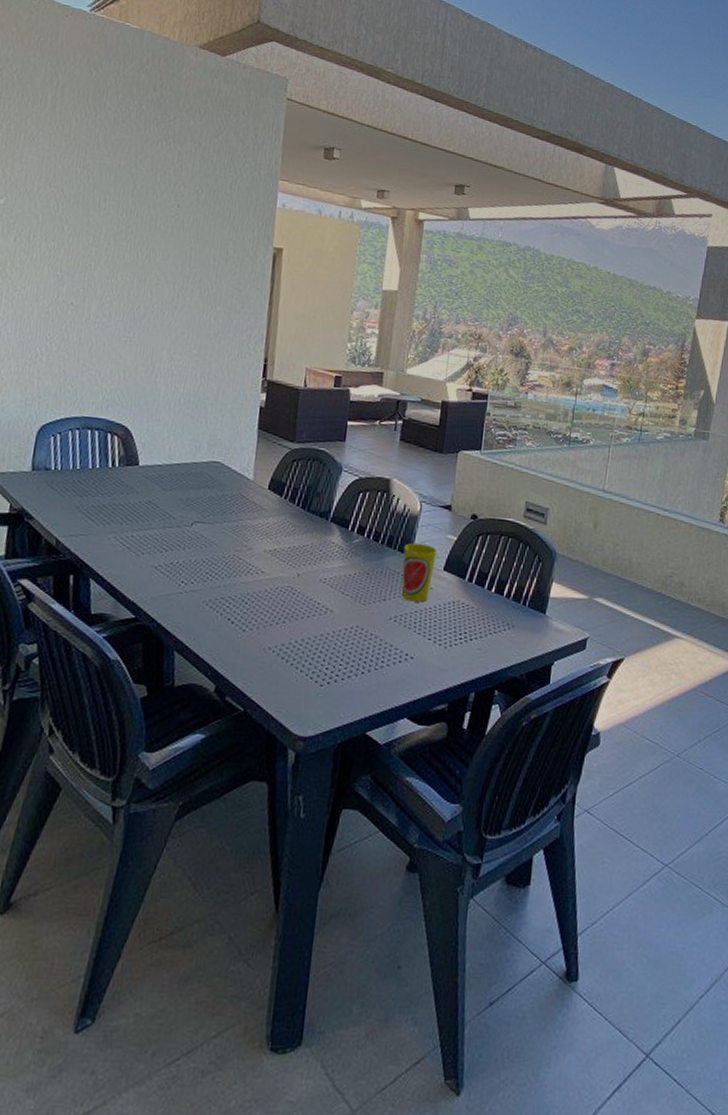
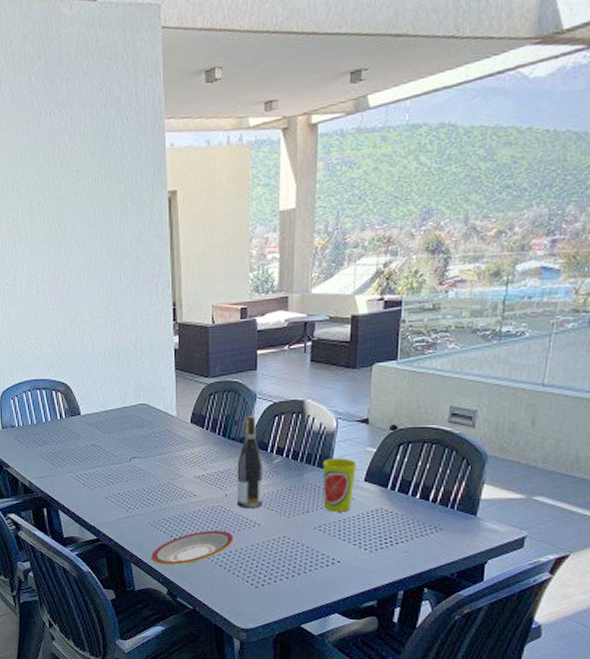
plate: none [200,614,301,656] -> present [151,530,233,565]
wine bottle: none [309,488,343,593] -> present [236,416,264,509]

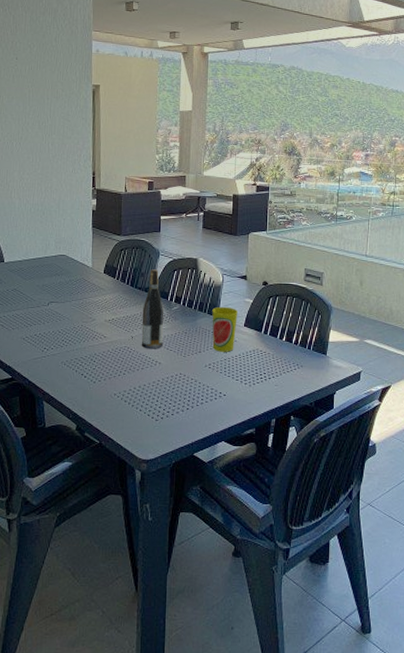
plate: present [151,530,233,565] -> none [63,369,138,402]

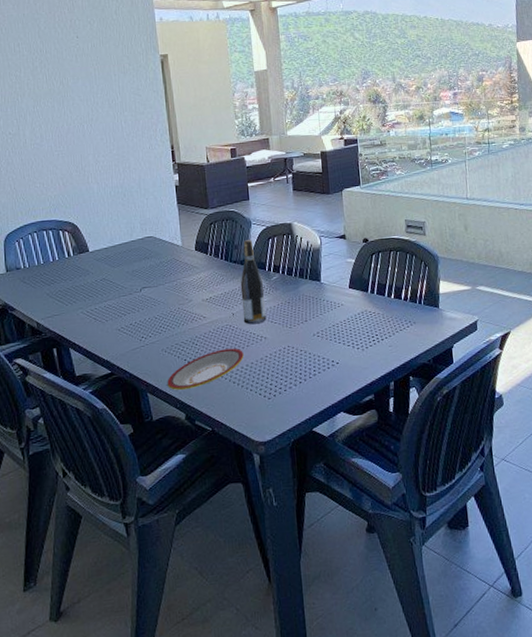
plate: none [63,369,138,402] -> present [167,348,244,390]
cup: present [212,306,238,352] -> none [313,269,342,319]

